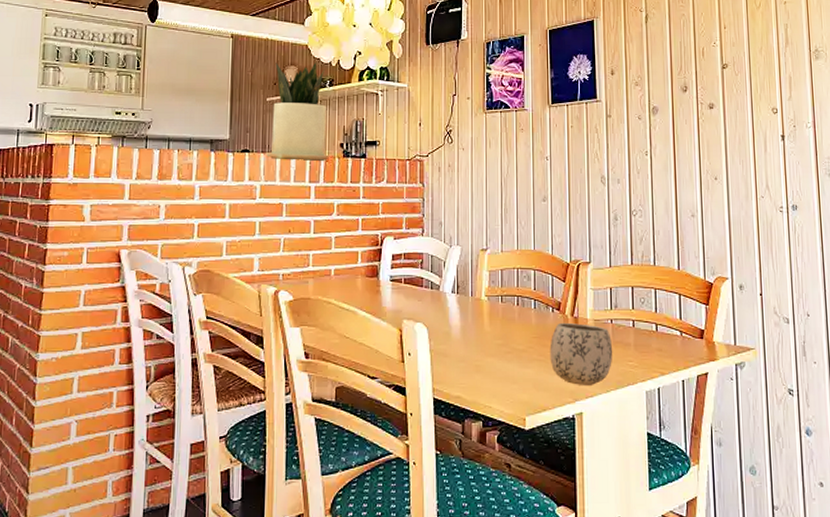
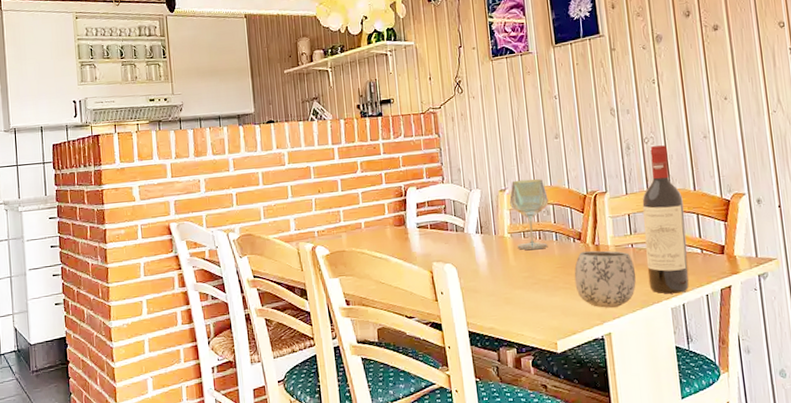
planter: present [265,62,330,161] -> none [288,31,349,127]
wine glass: none [490,240,530,317] -> present [509,178,549,251]
wine bottle: none [624,220,667,376] -> present [642,145,690,294]

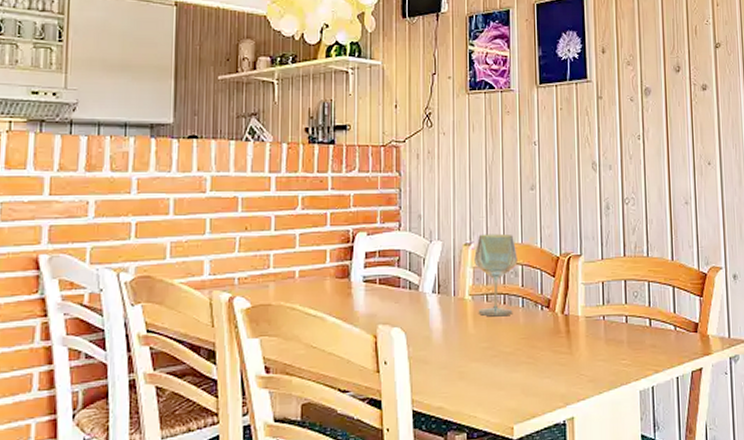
mug: present [574,250,636,308] -> none [539,320,606,388]
wine bottle: present [642,145,690,294] -> none [617,208,661,375]

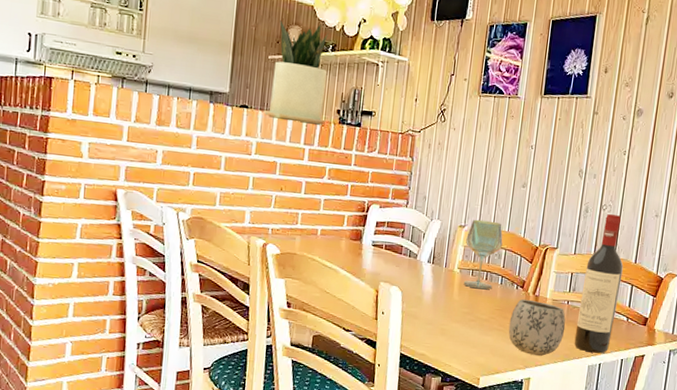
planter: none [217,35,294,148] -> present [263,20,329,125]
mug: none [539,320,606,388] -> present [508,299,566,356]
wine bottle: none [617,208,661,375] -> present [574,214,624,354]

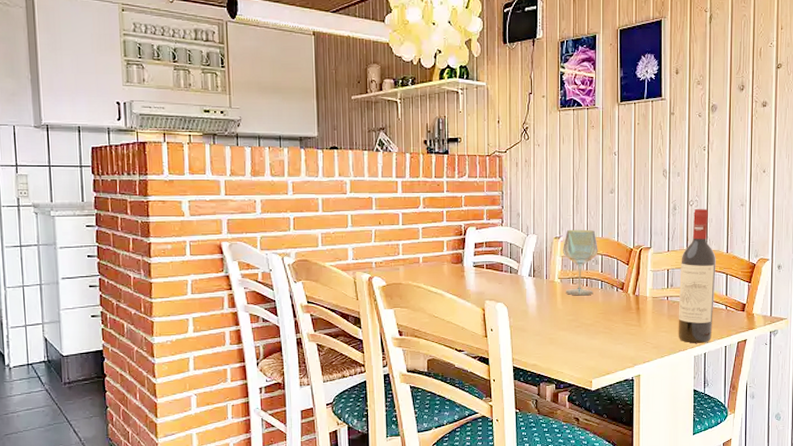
planter: present [263,20,329,125] -> none [353,60,415,157]
mug: present [508,299,566,356] -> none [614,300,668,352]

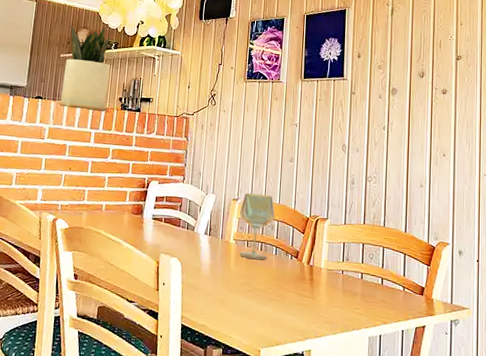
planter: none [353,60,415,157] -> present [55,25,112,111]
wine bottle: present [678,209,716,343] -> none [352,185,394,325]

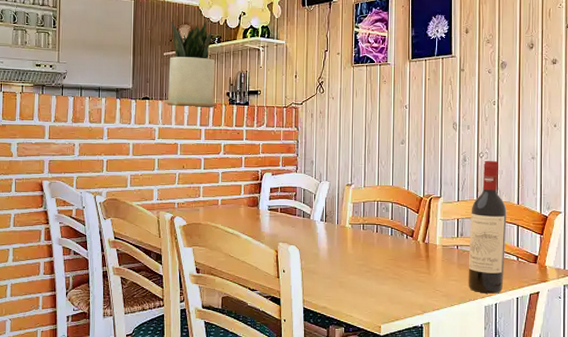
wine glass: present [239,192,275,260] -> none [354,177,389,242]
wine bottle: none [352,185,394,325] -> present [468,161,507,294]

